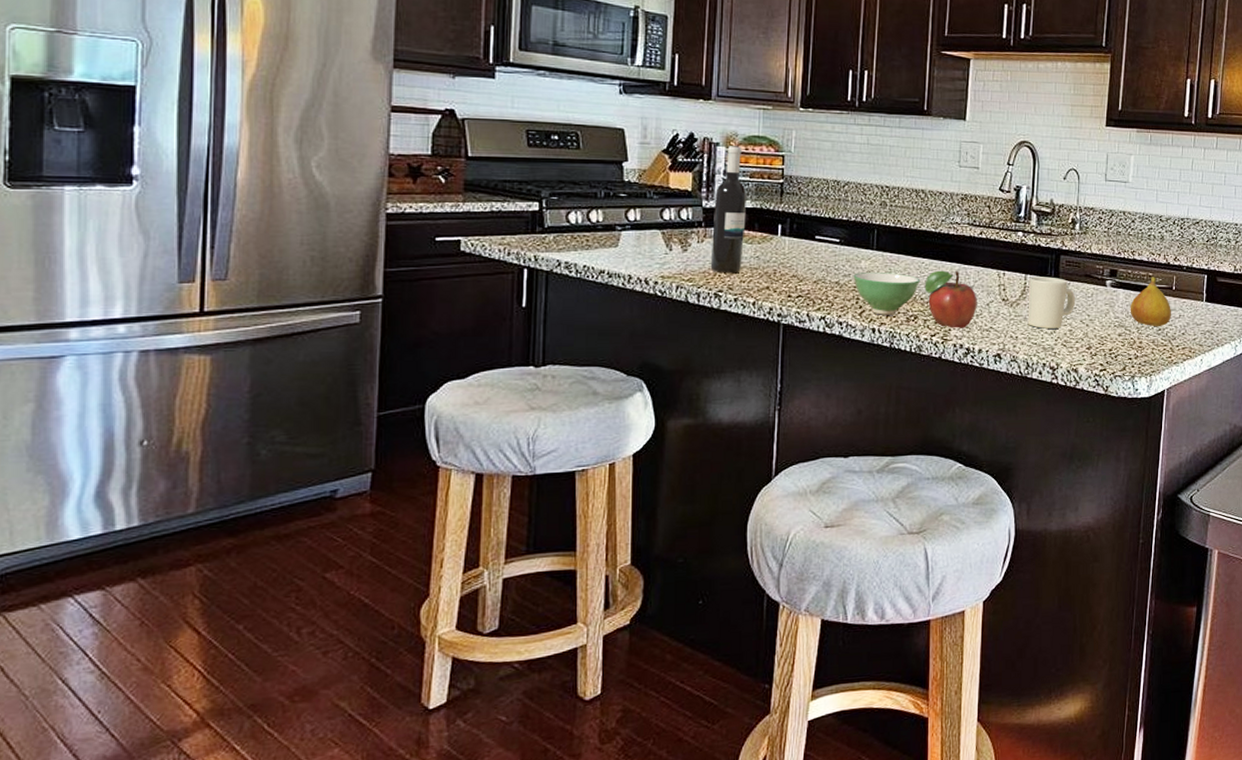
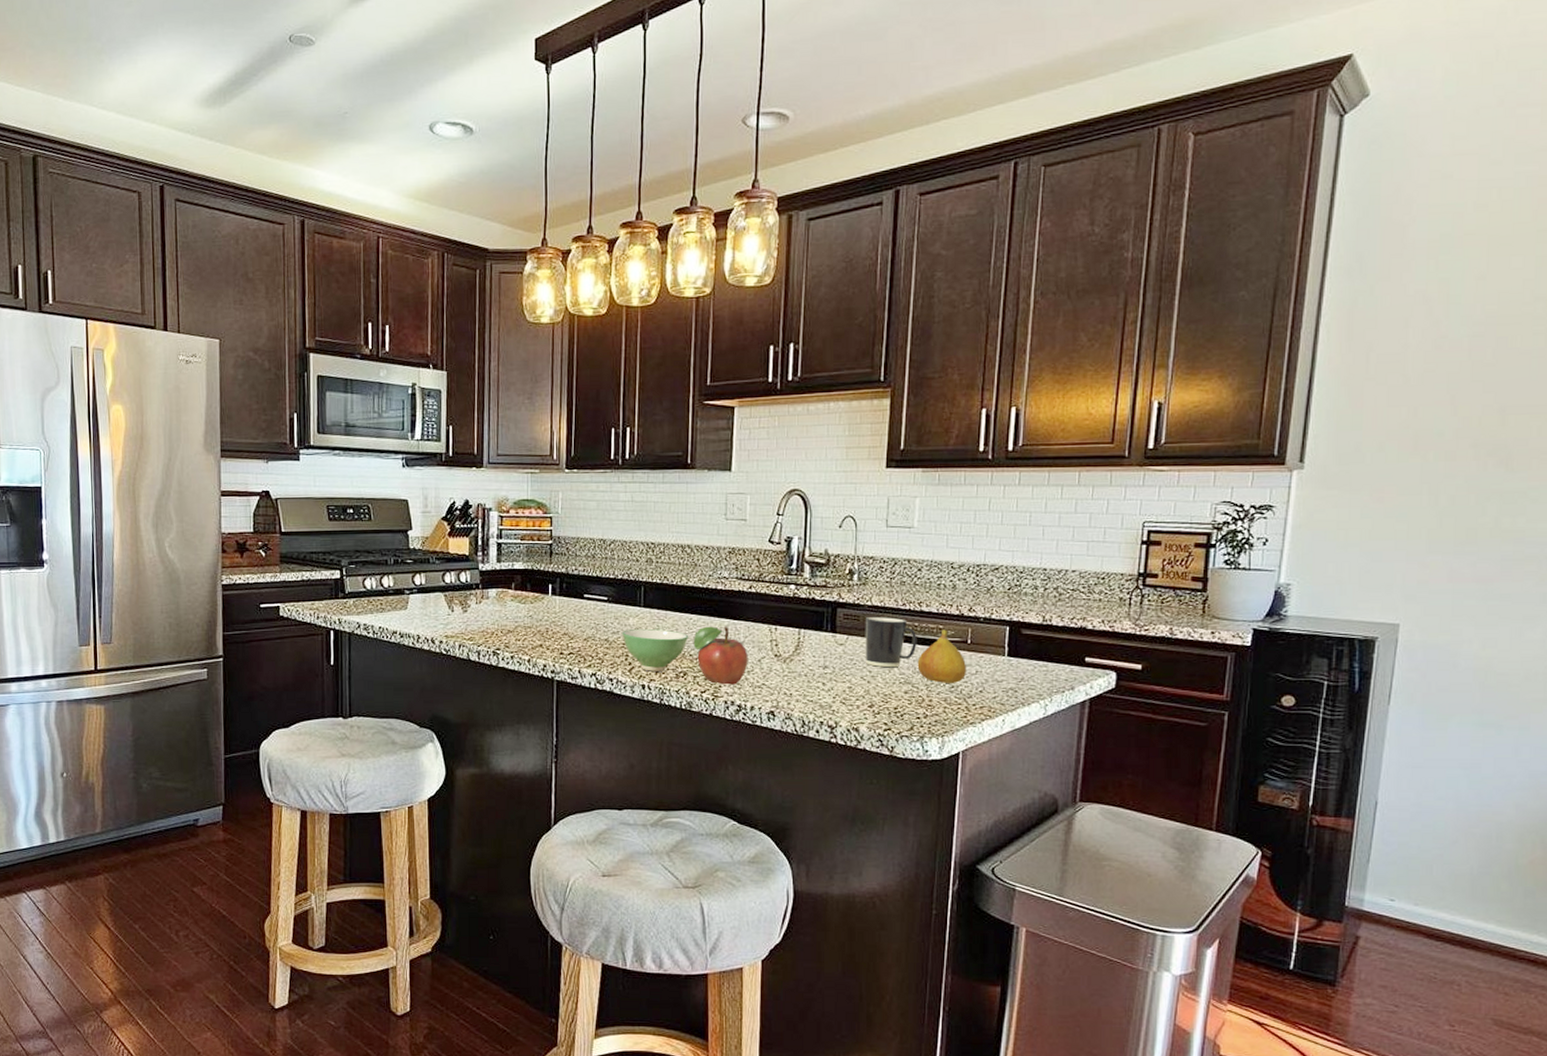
wine bottle: present [710,146,748,274] -> none [488,510,519,633]
mug: present [1027,277,1076,329] -> none [802,631,855,685]
mug: none [1084,263,1130,312] -> present [865,616,917,668]

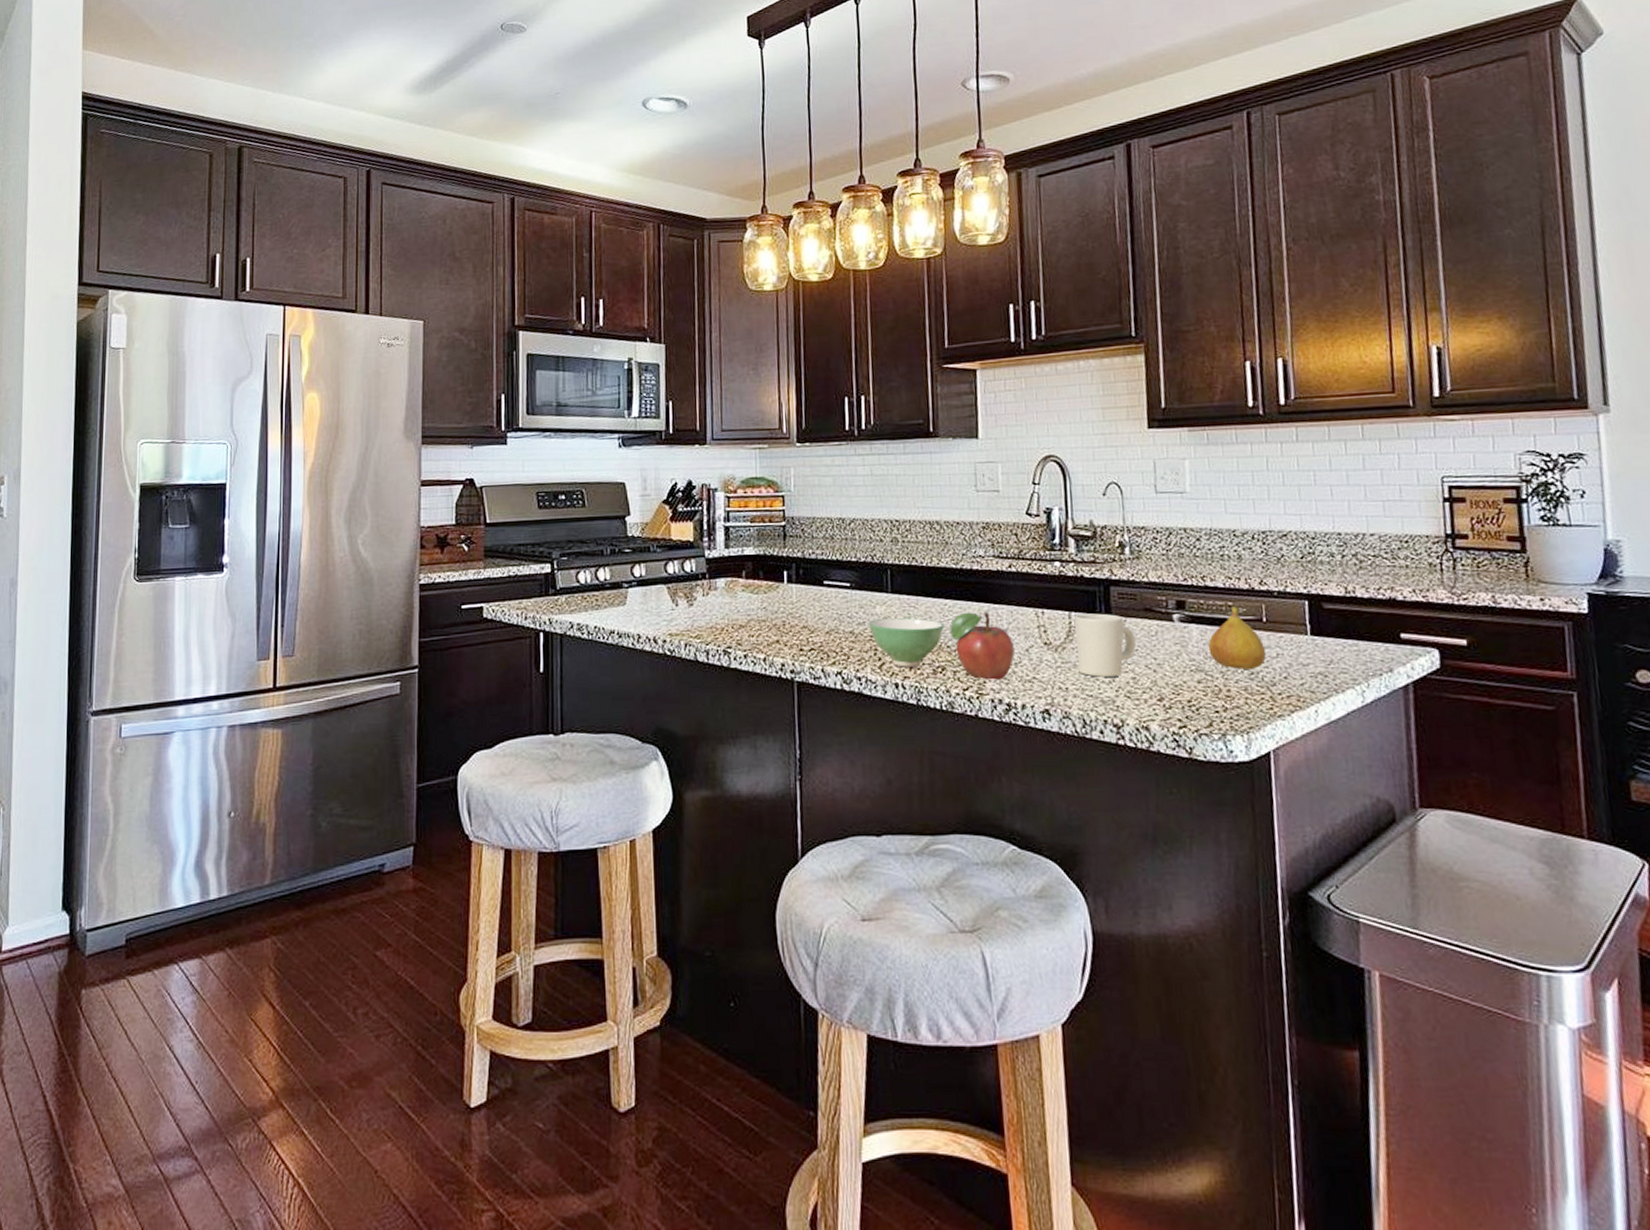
mug: none [802,631,855,685] -> present [1074,613,1137,677]
mug: present [865,616,917,668] -> none [1142,594,1206,654]

